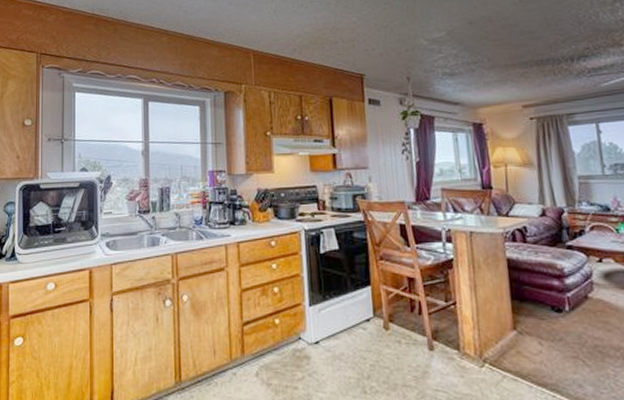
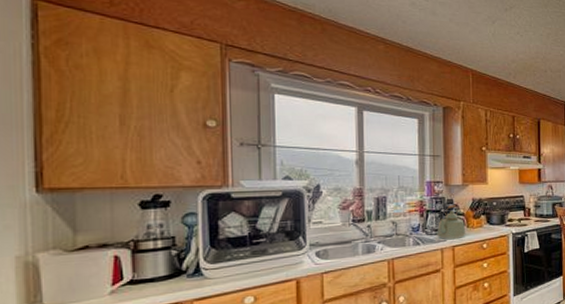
kettle: none [220,195,252,235] -> present [437,204,466,240]

